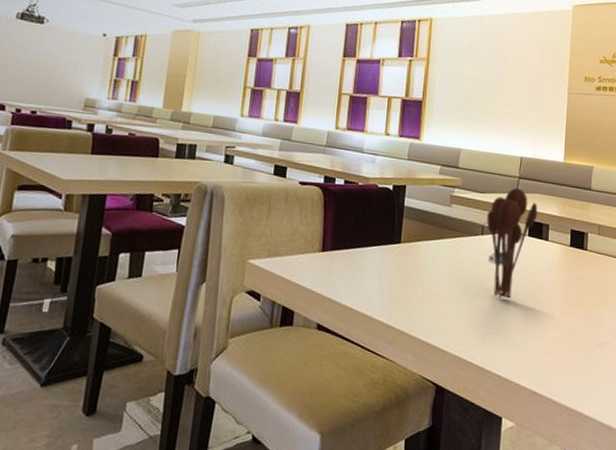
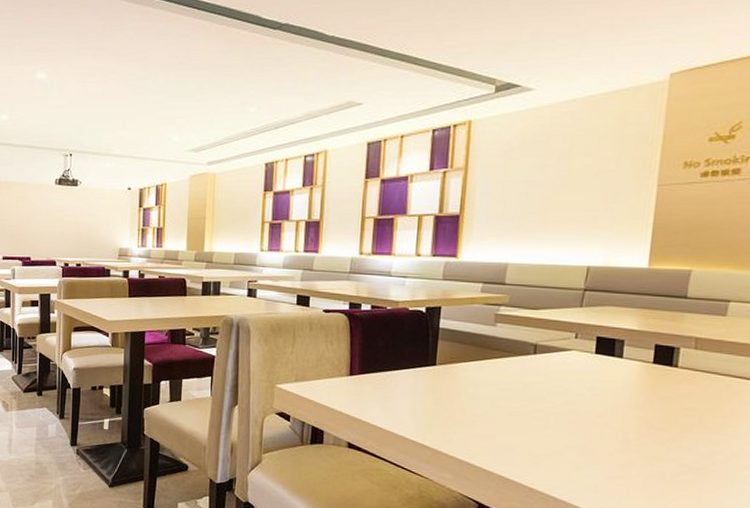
utensil holder: present [487,187,538,299] -> none [540,301,610,420]

